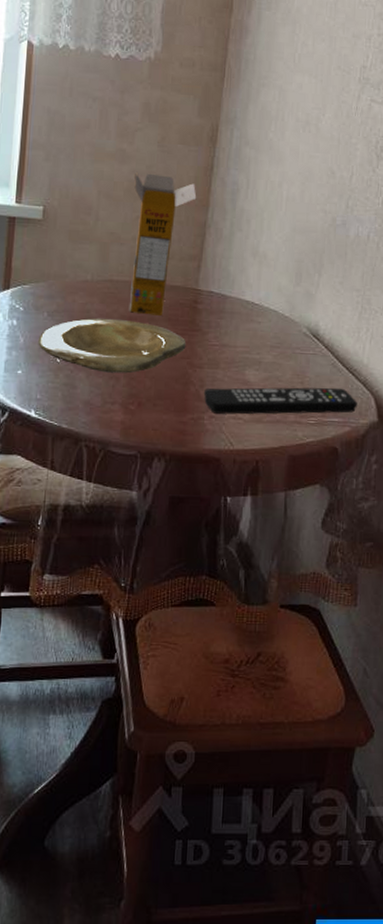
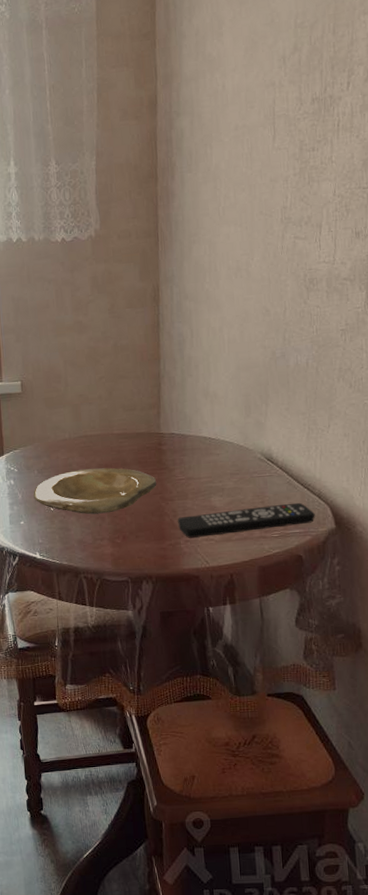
cereal box: present [128,172,197,316] -> none [92,338,149,461]

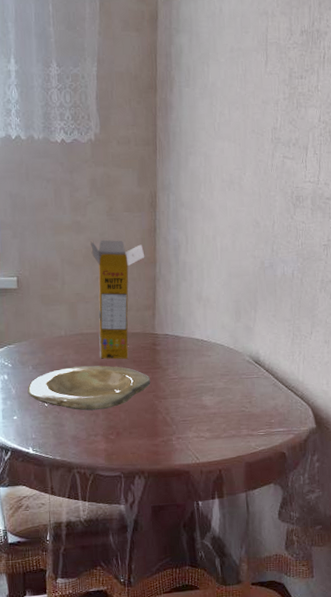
cereal box: none [92,338,149,461] -> present [89,239,145,359]
remote control: present [178,502,315,538] -> none [170,403,298,435]

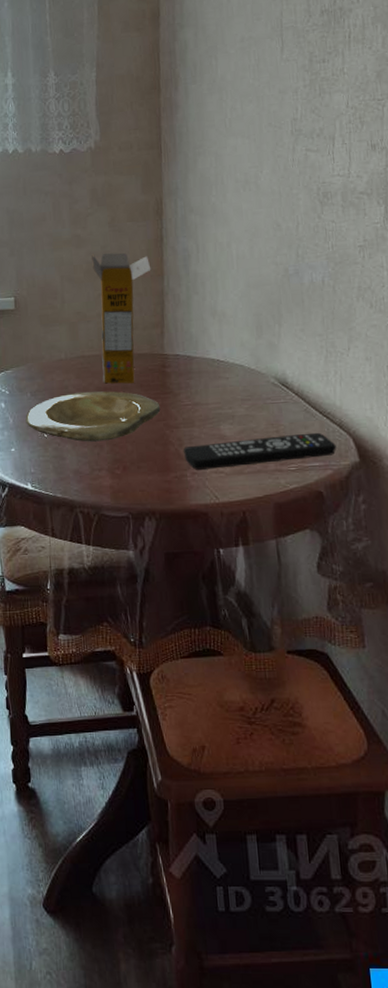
remote control: none [170,403,298,435] -> present [184,432,337,470]

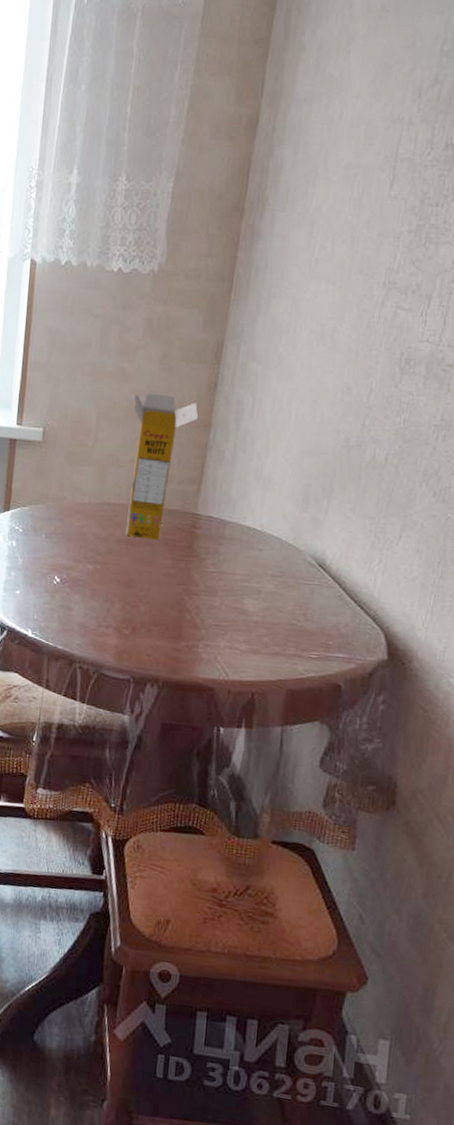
plate: present [25,391,161,442] -> none [36,541,183,598]
remote control: present [184,432,337,470] -> none [199,616,365,649]

